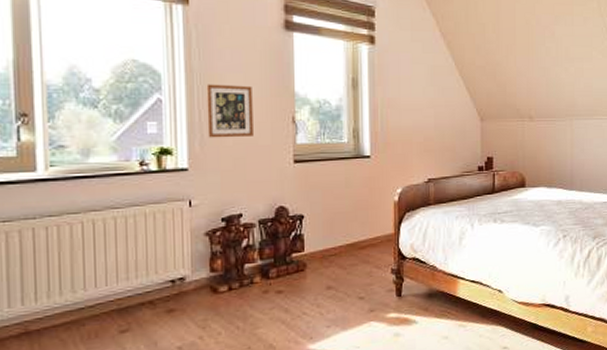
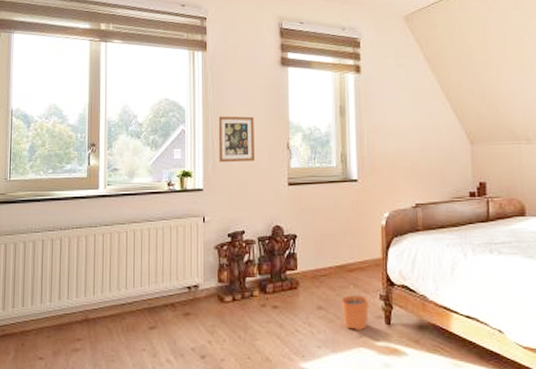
plant pot: none [351,262,380,306] -> present [340,285,369,330]

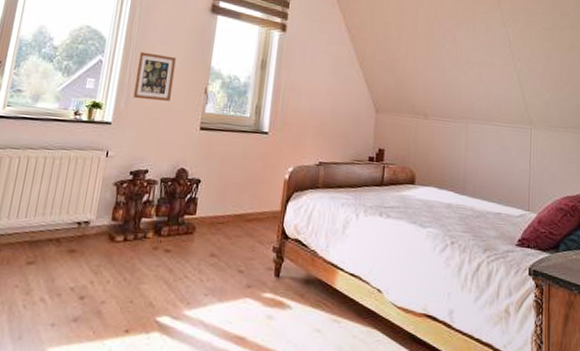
plant pot: present [340,285,369,330] -> none [234,235,262,281]

